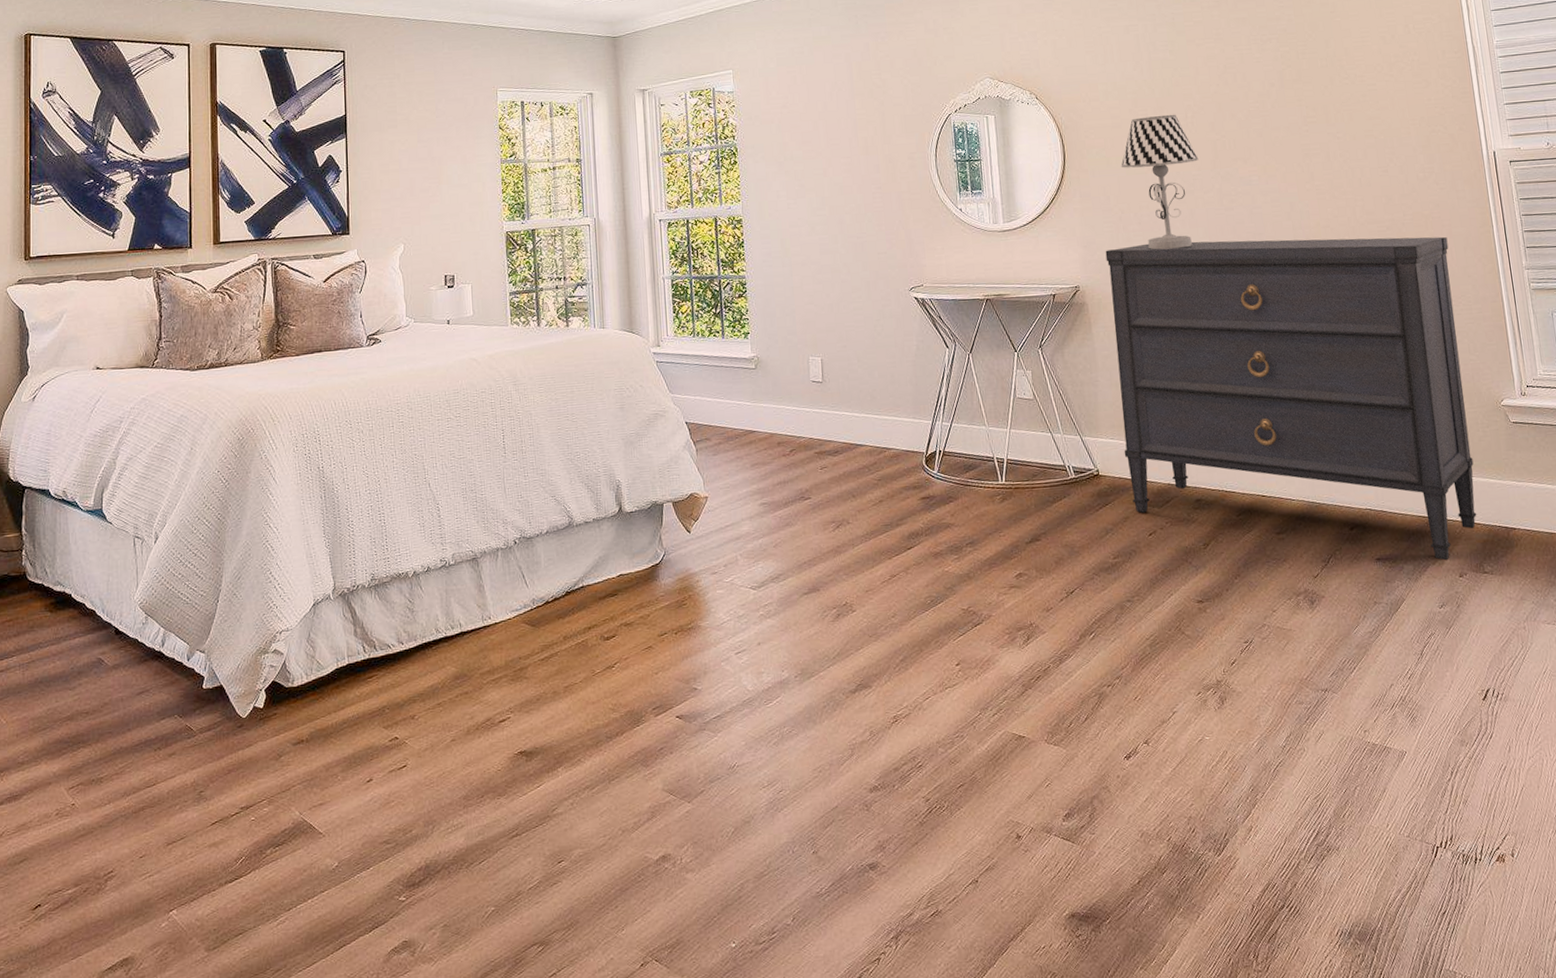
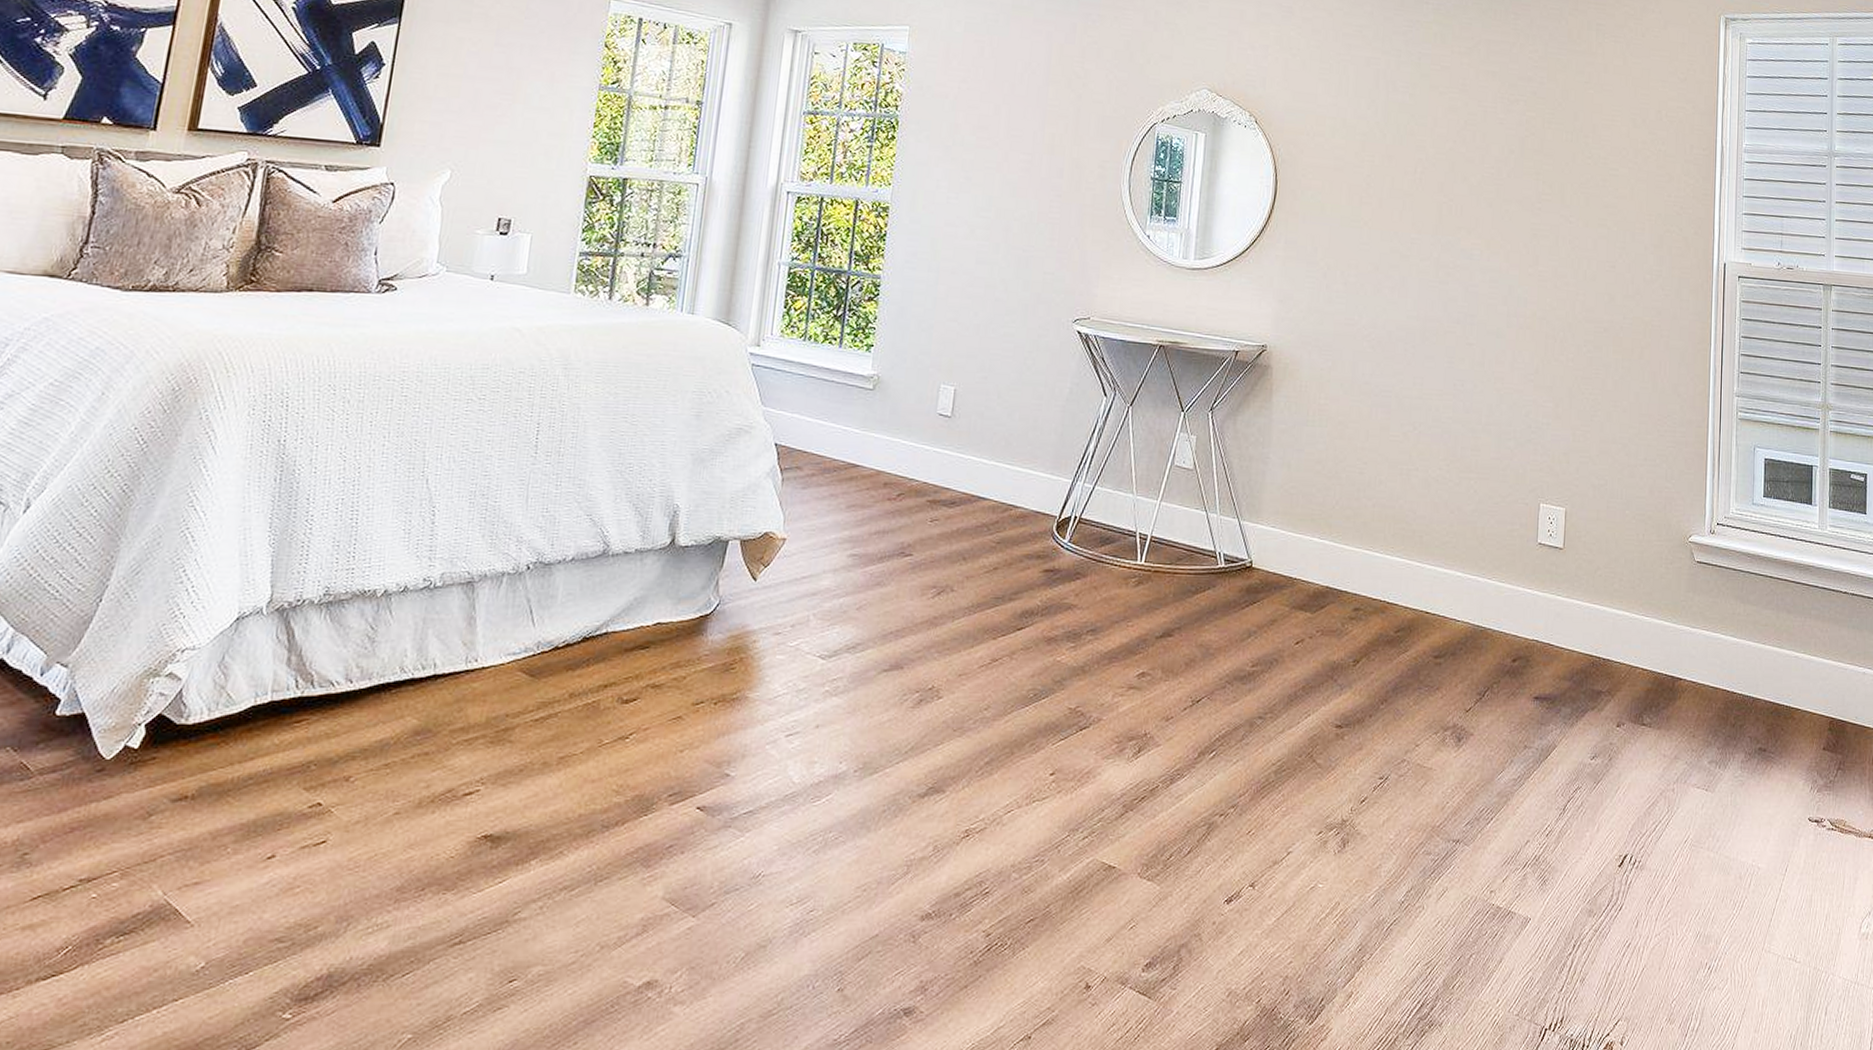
dresser: present [1105,236,1477,561] -> none [1283,308,1663,707]
table lamp: present [1121,114,1199,250] -> none [1335,163,1421,319]

